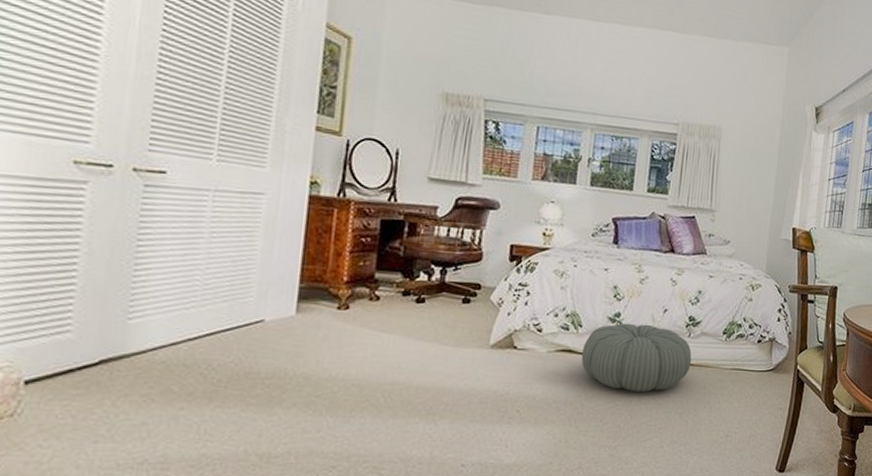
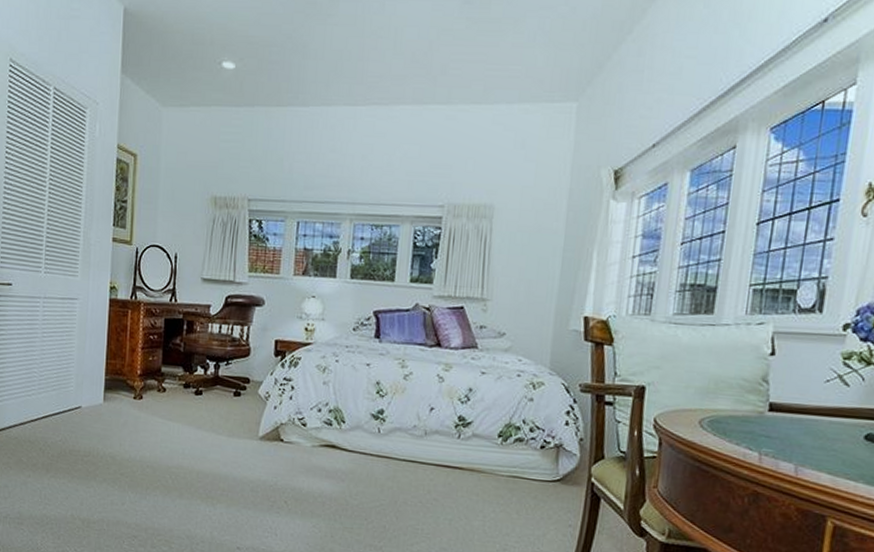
pouf: present [581,323,692,393] -> none [344,420,462,494]

